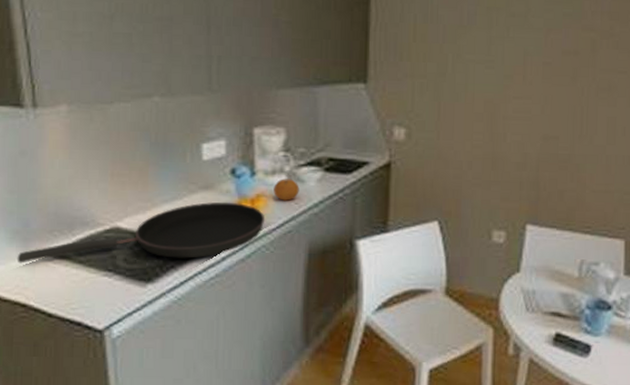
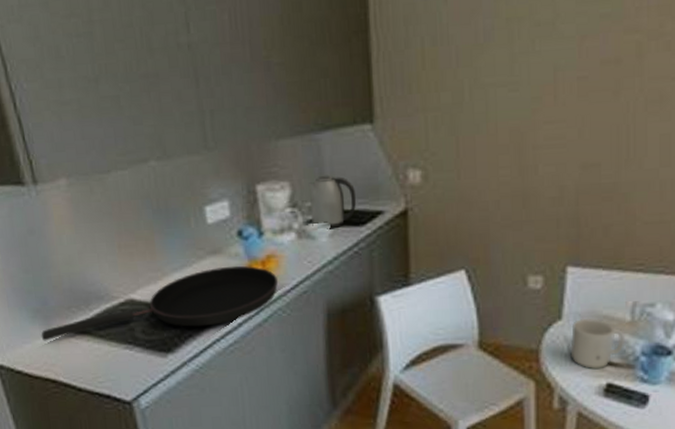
fruit: present [273,179,300,201] -> none [284,236,311,260]
kettle: none [302,125,345,175] -> present [309,175,356,229]
mug: none [526,272,574,319] -> present [570,318,626,369]

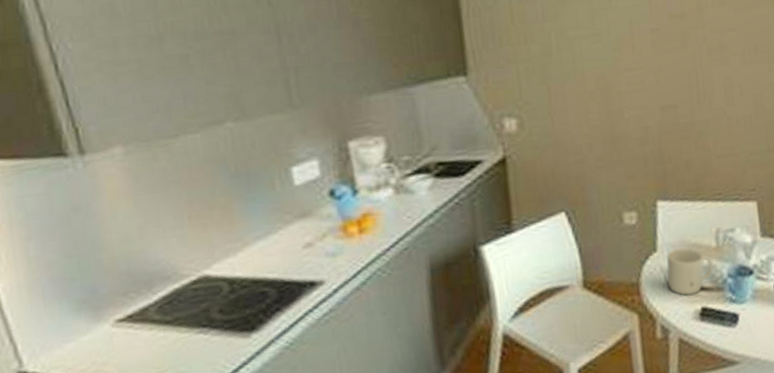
frying pan: present [41,265,279,341] -> none [88,226,377,337]
kettle: present [309,175,356,229] -> none [405,127,455,183]

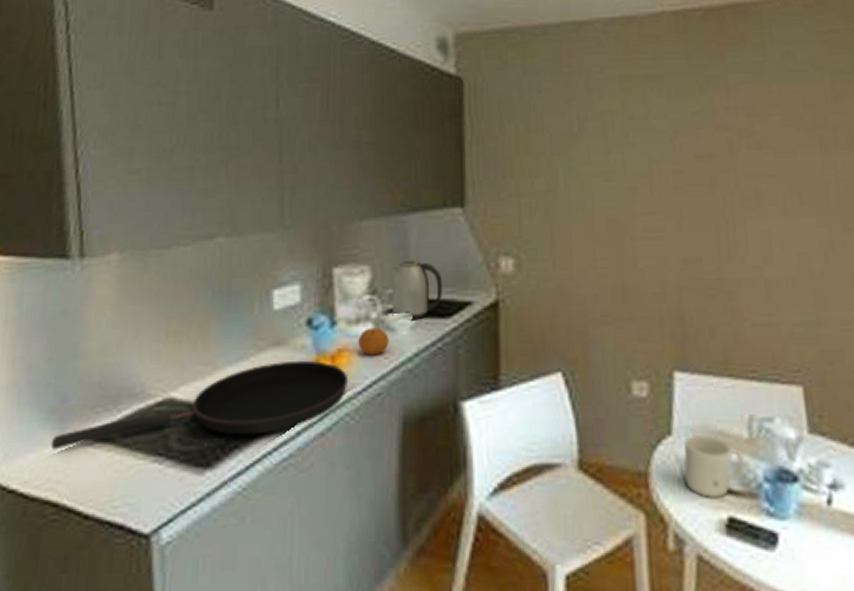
frying pan: none [88,226,377,337] -> present [50,360,349,450]
fruit: none [380,191,410,217] -> present [358,327,389,355]
kettle: none [405,127,455,183] -> present [392,259,442,321]

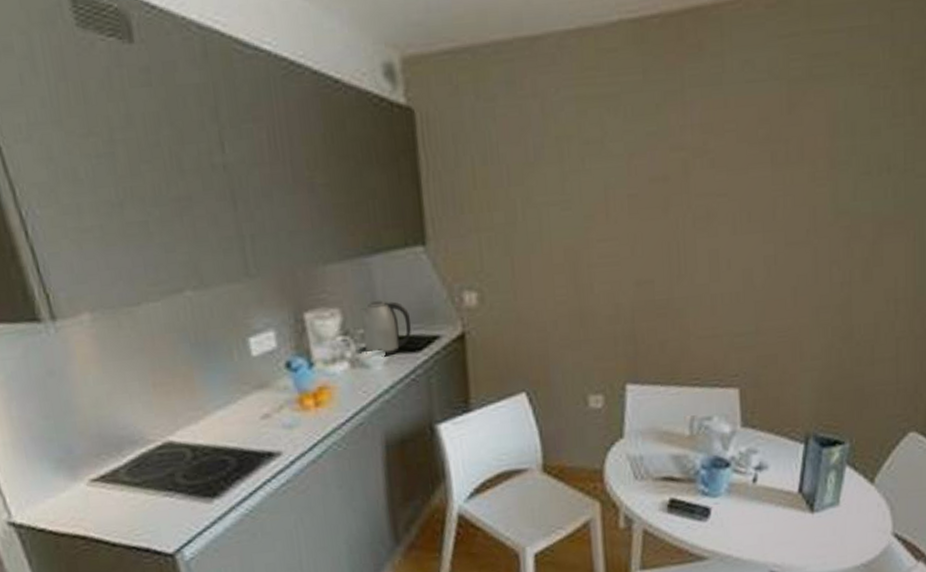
frying pan: present [50,360,349,450] -> none [66,399,332,494]
fruit: present [358,327,389,355] -> none [336,365,366,391]
mug: present [683,433,745,498] -> none [633,434,686,486]

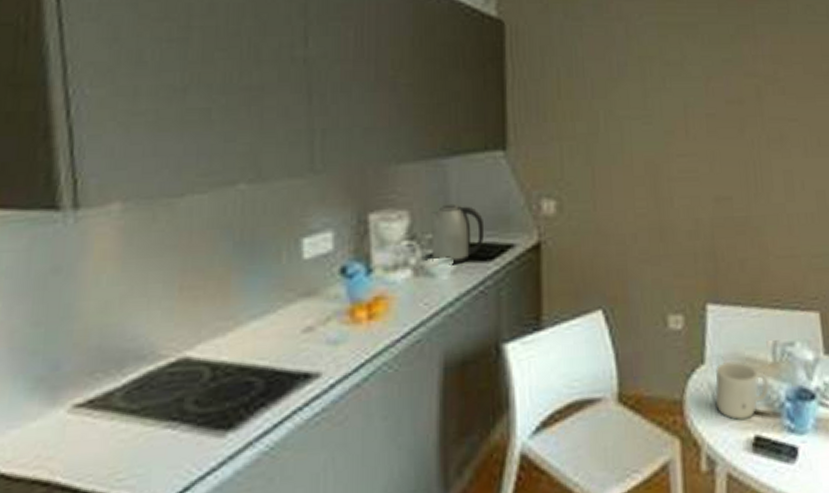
mug: none [633,434,686,486] -> present [715,360,769,420]

